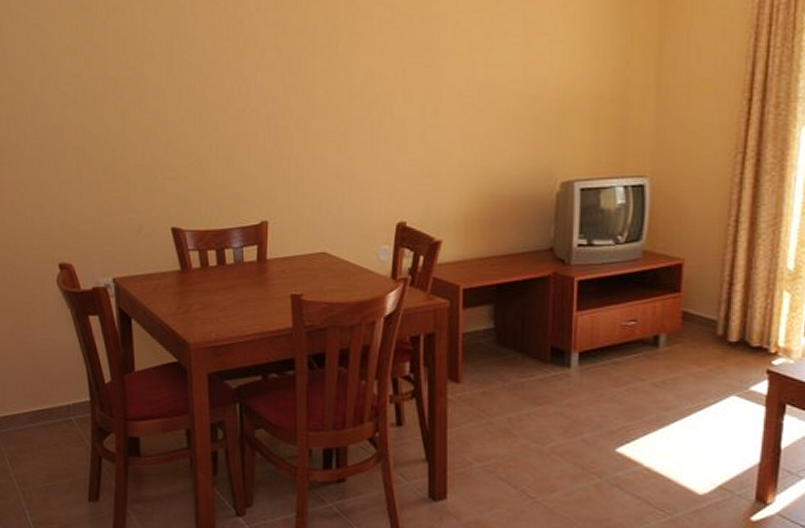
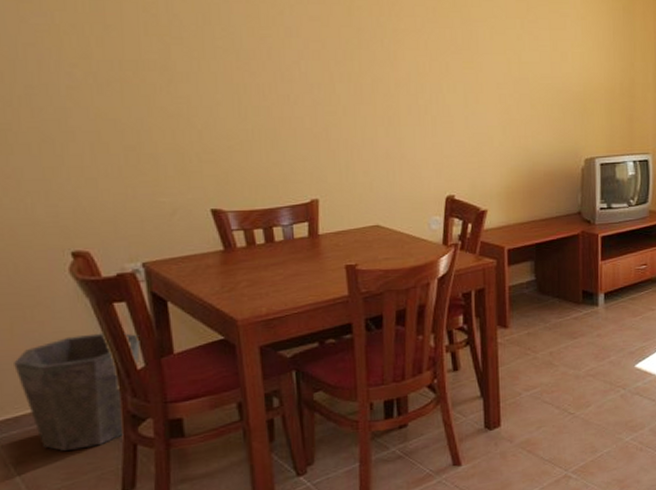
waste bin: none [13,344,108,454] -> present [14,333,140,452]

